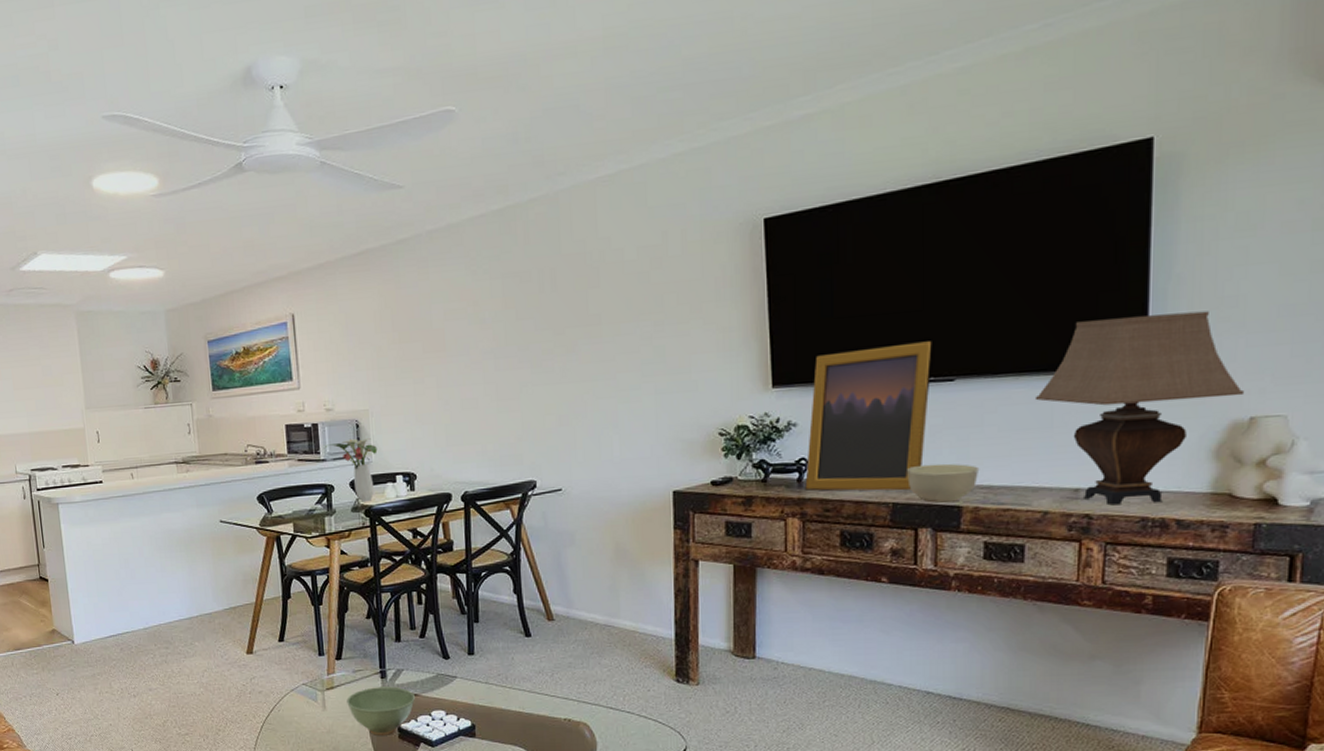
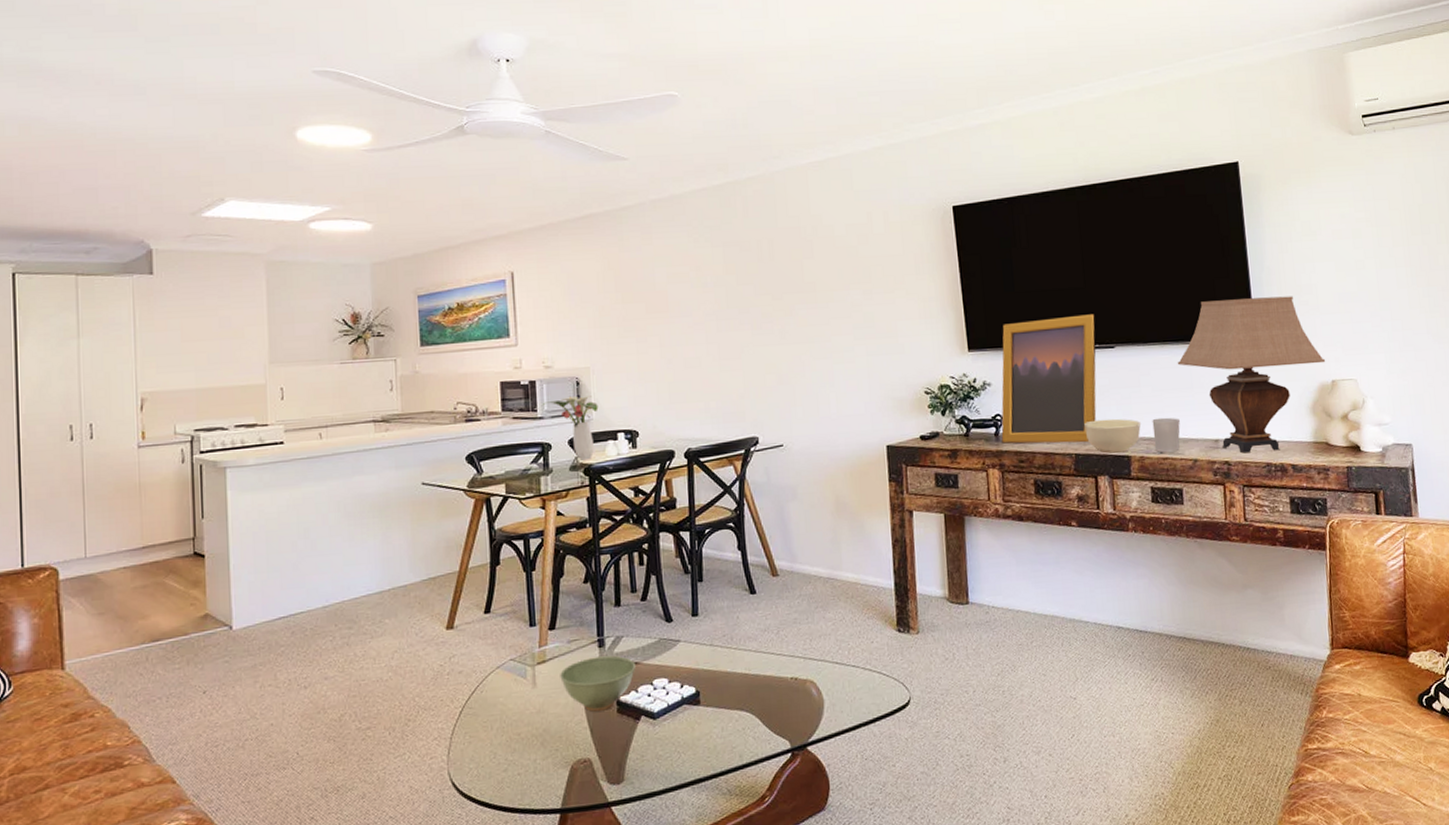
candle holder: none [994,462,1030,504] -> present [1152,417,1180,453]

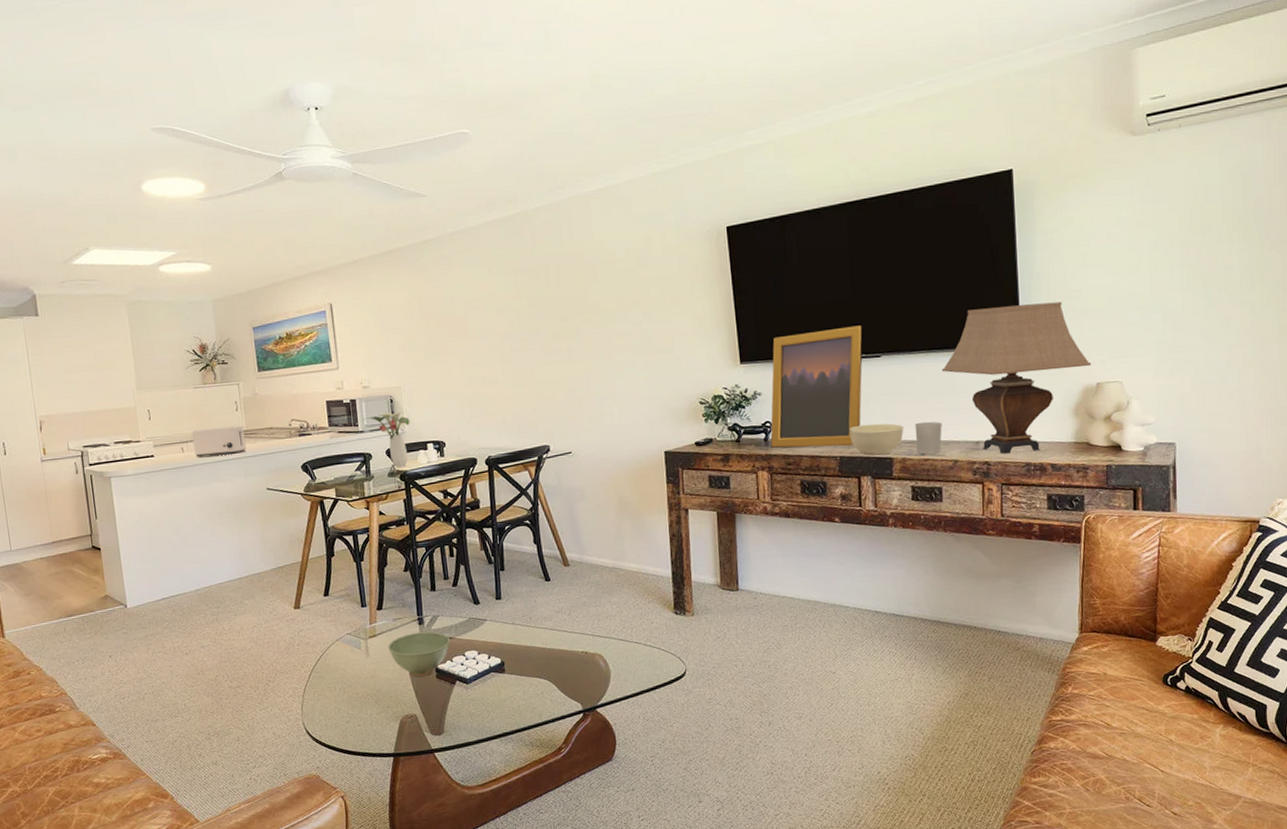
toaster: none [333,408,400,446] -> present [191,425,246,458]

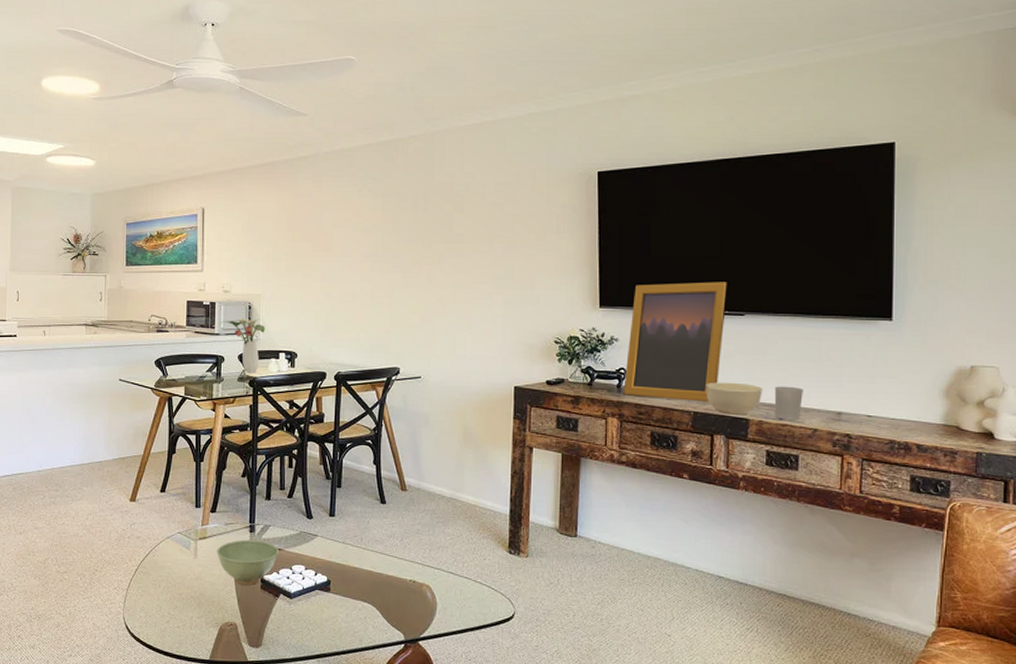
toaster: present [191,425,246,458] -> none [55,315,105,343]
table lamp: present [941,301,1092,454] -> none [807,278,967,429]

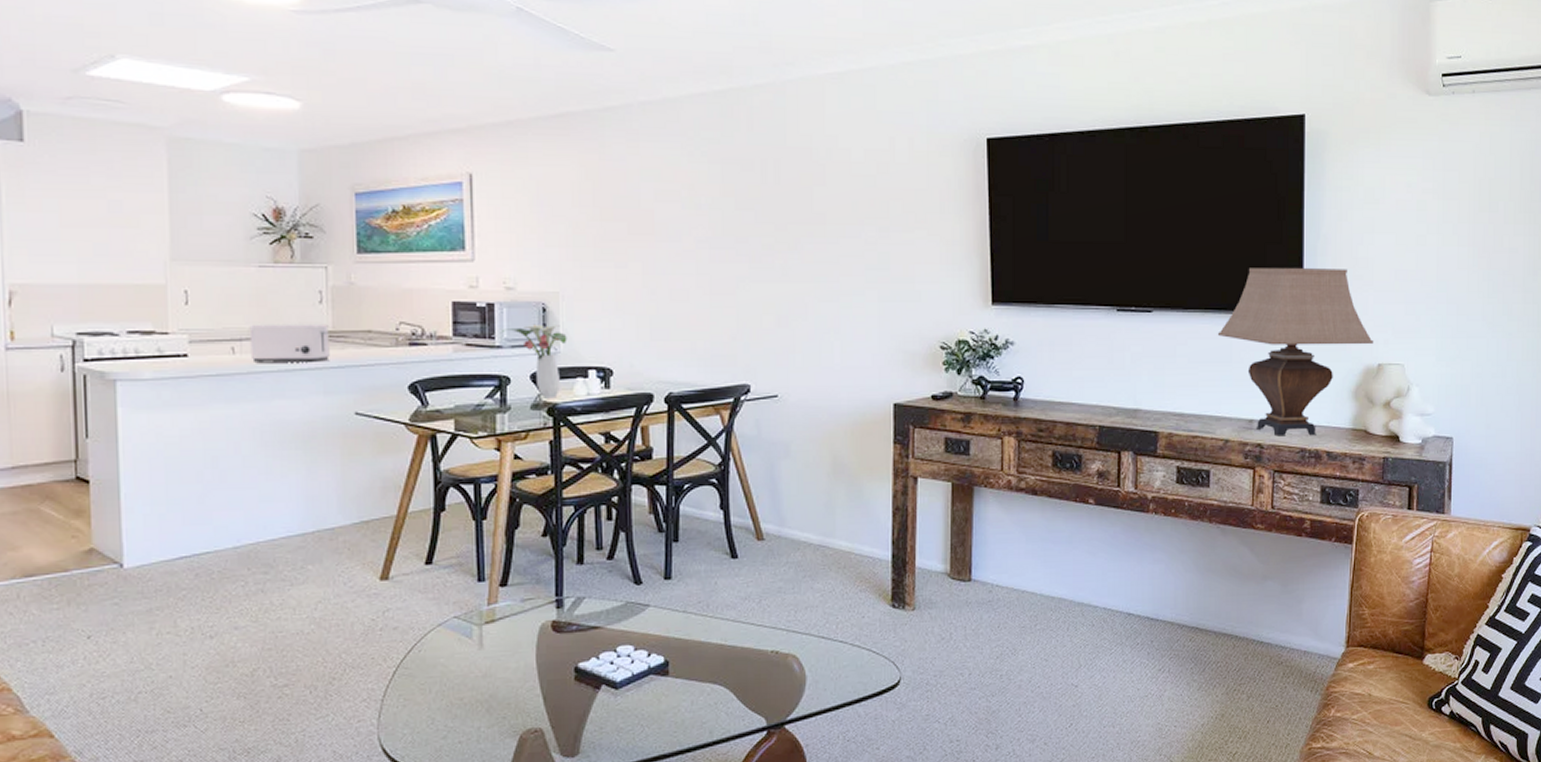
toaster: none [55,315,105,343] -> present [249,324,330,364]
bowl: present [217,540,280,585] -> none [511,618,599,678]
picture frame: present [623,282,729,402] -> none [1021,273,1135,414]
bowl: present [706,382,764,415] -> none [1112,390,1173,428]
candle holder: present [774,386,803,420] -> none [1184,392,1214,431]
table lamp: none [807,278,967,429] -> present [1217,268,1374,437]

